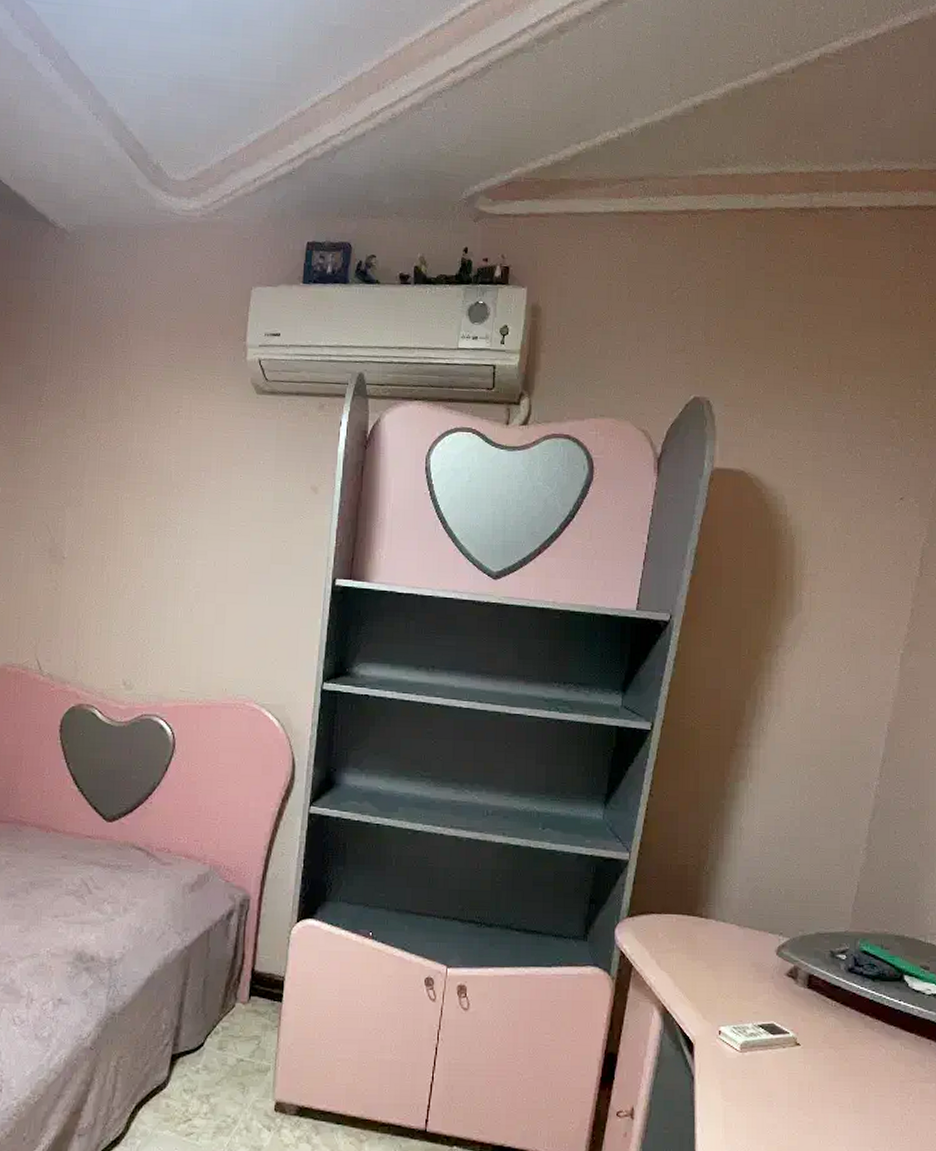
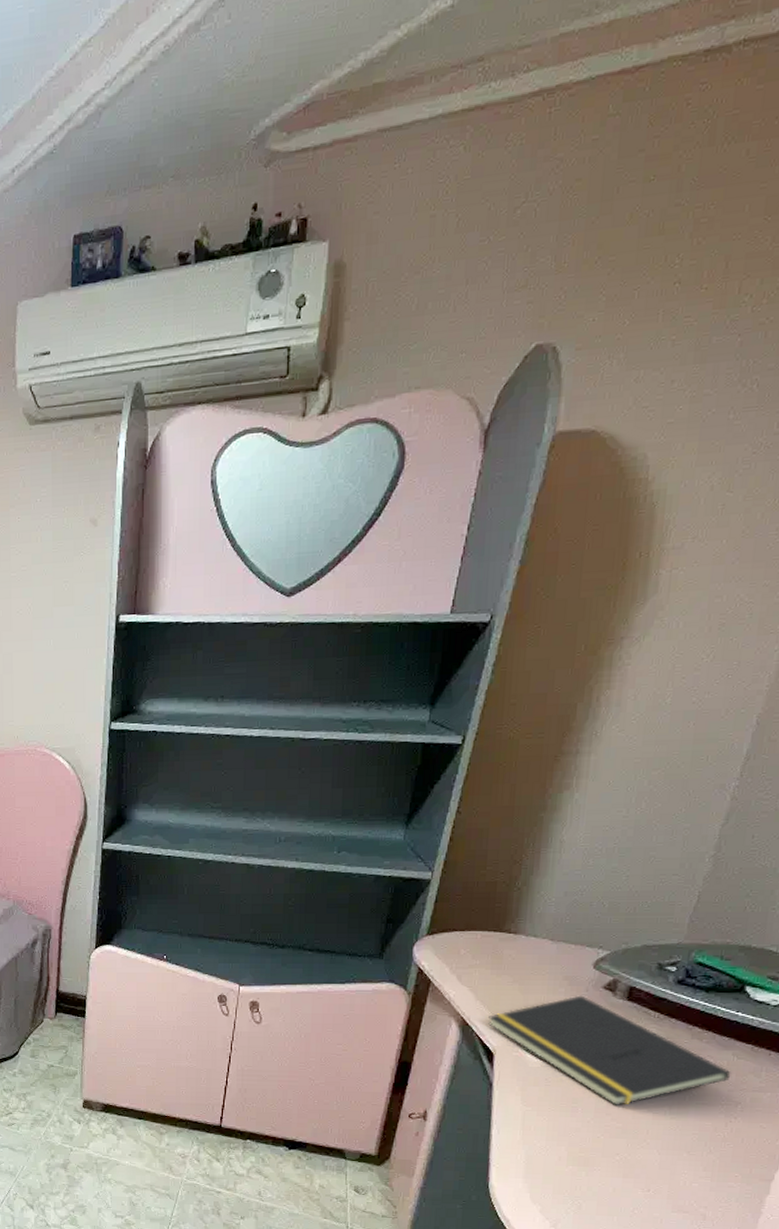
notepad: none [687,982,901,1100] -> present [488,995,731,1107]

